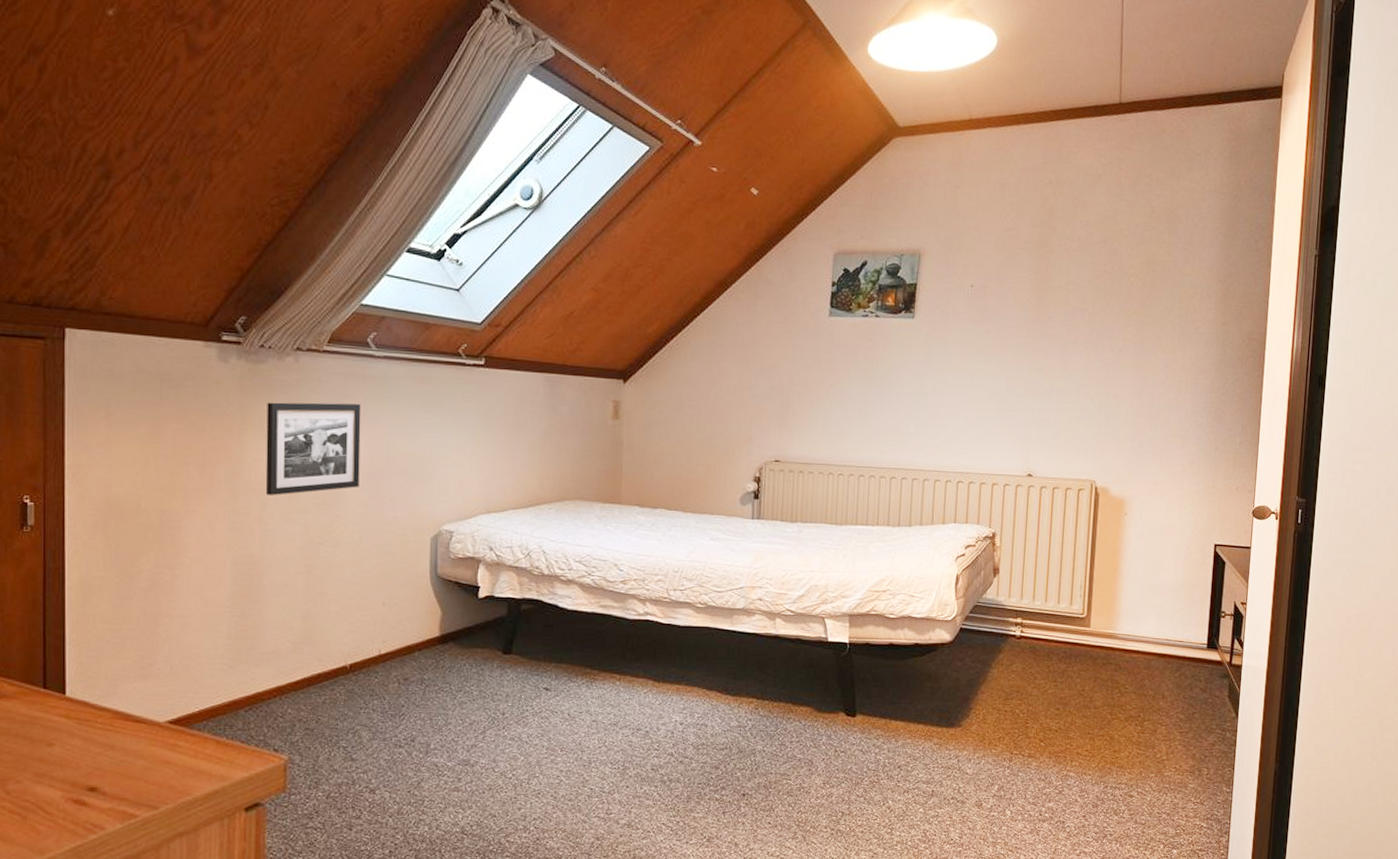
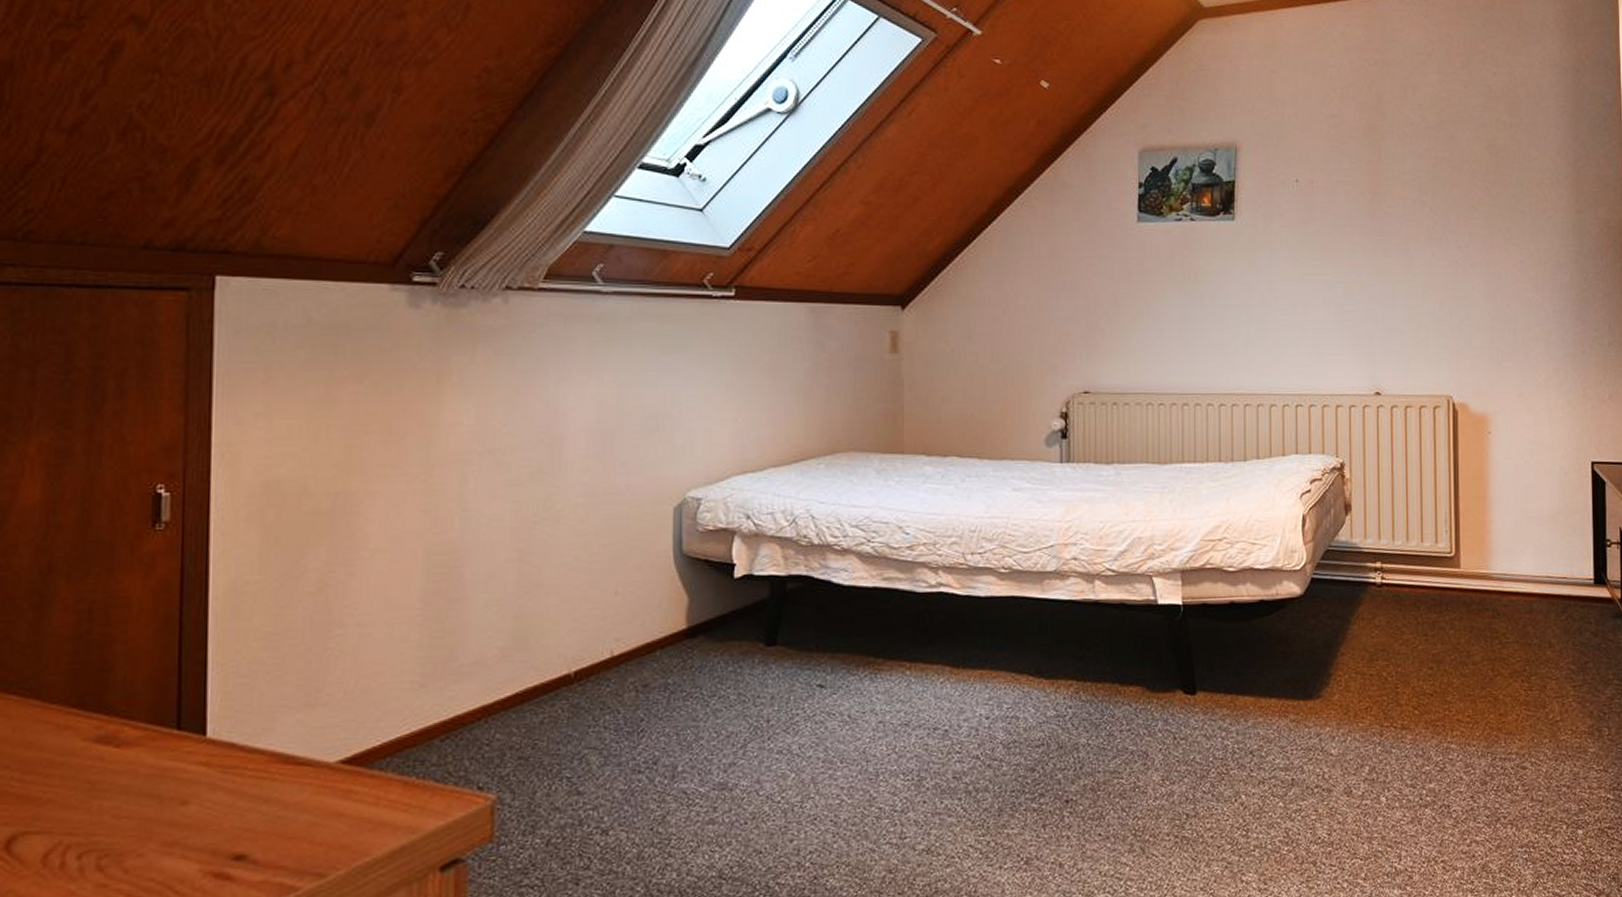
picture frame: present [265,402,361,495] -> none [467,350,586,467]

